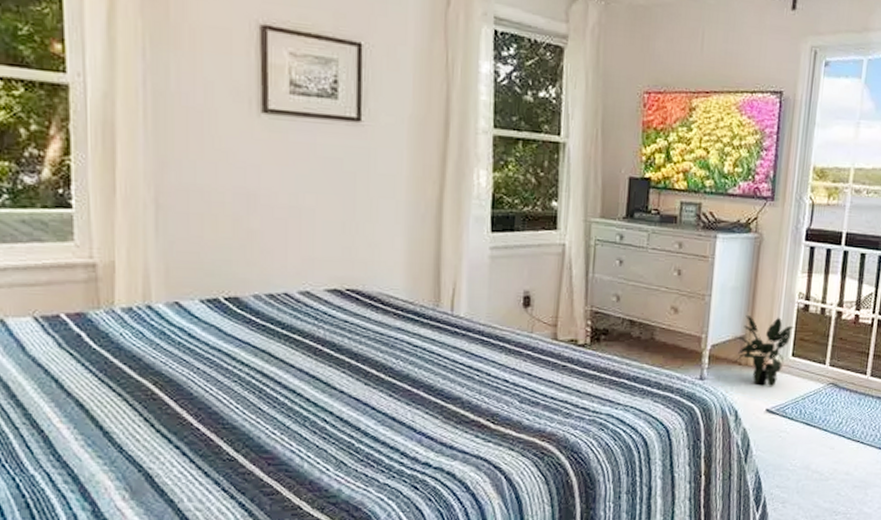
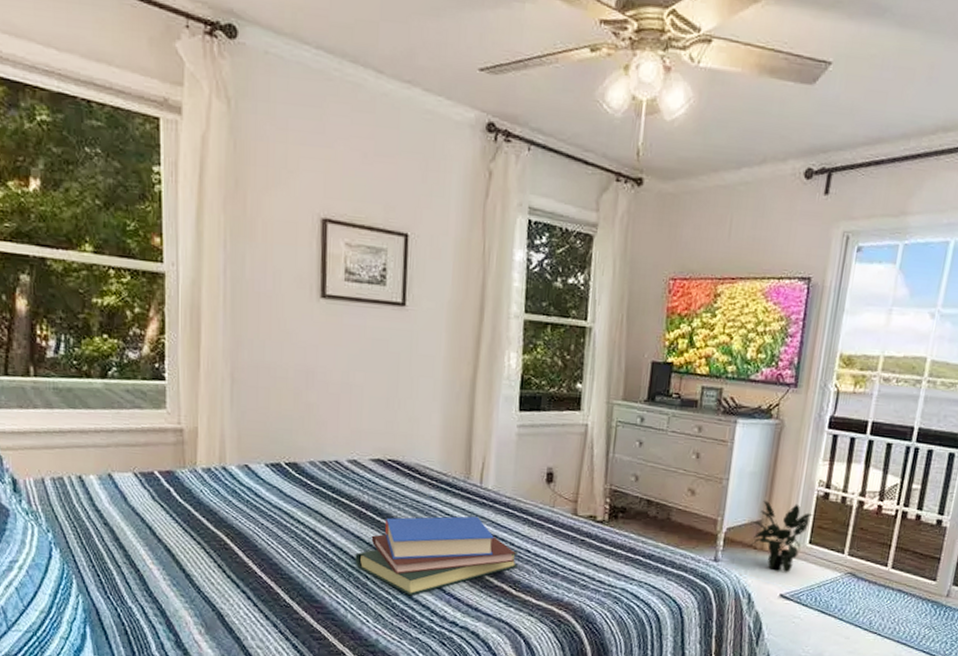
book: none [311,347,496,438] -> present [355,516,519,596]

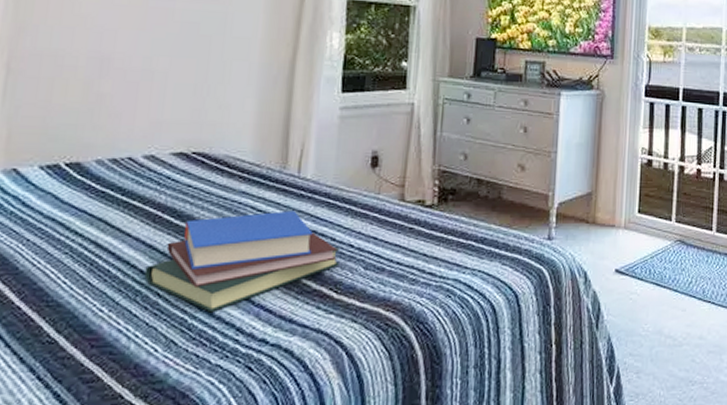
potted plant: present [748,501,813,573] -> none [578,172,639,246]

